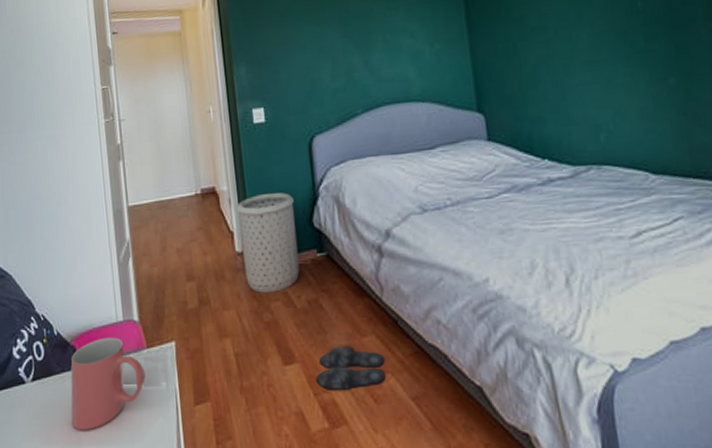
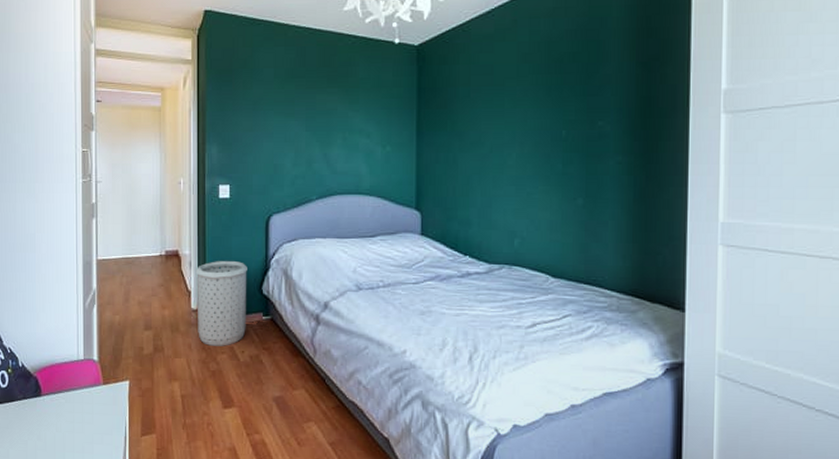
mug: present [70,337,146,430] -> none [29,372,99,450]
slippers: present [316,346,386,392] -> none [250,396,311,434]

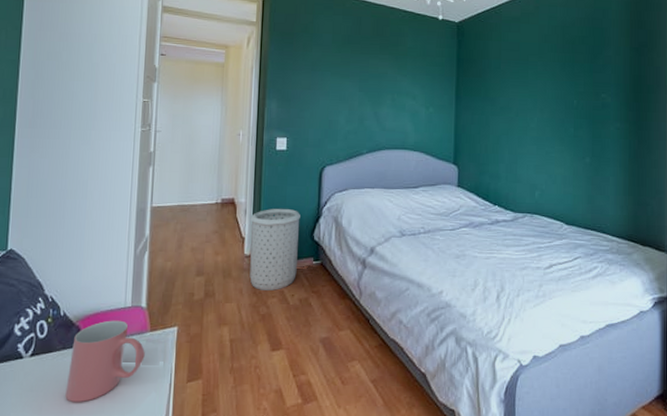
mug: none [29,372,99,450] -> present [65,320,145,402]

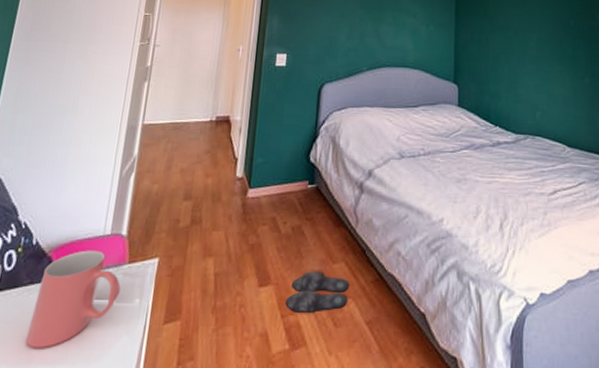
laundry basket: present [249,209,300,291] -> none [240,127,297,217]
slippers: none [296,337,355,374] -> present [285,271,350,314]

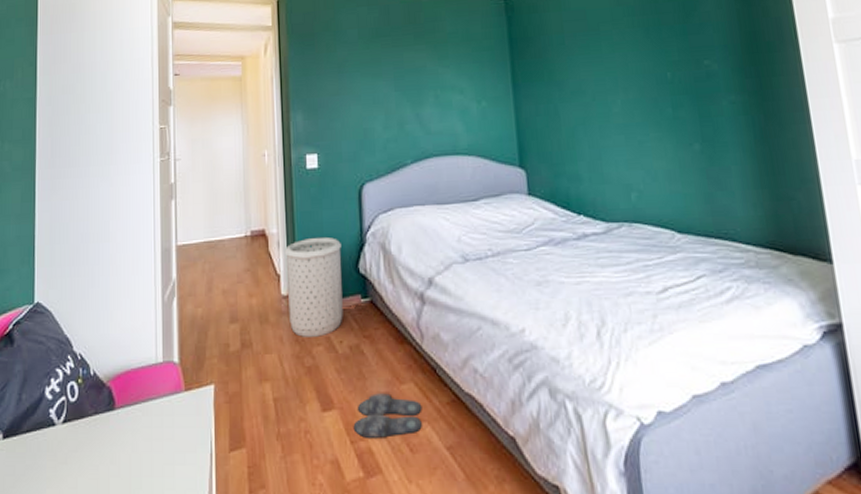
mug: present [25,250,121,348] -> none [100,379,181,476]
laundry basket: none [240,127,297,217] -> present [284,237,343,337]

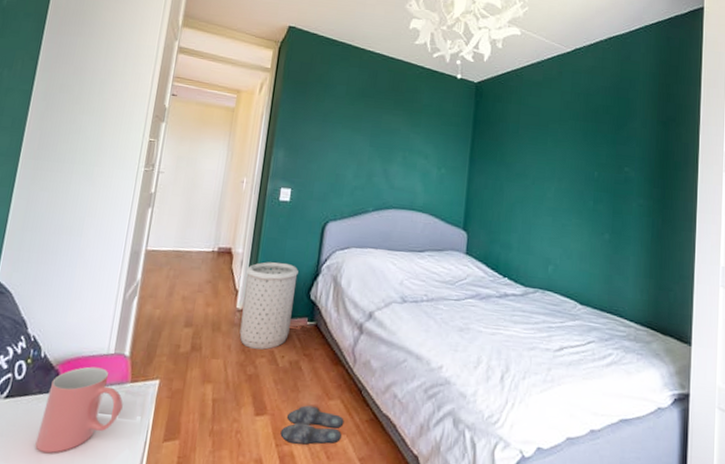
mug: none [100,379,181,476] -> present [35,366,123,453]

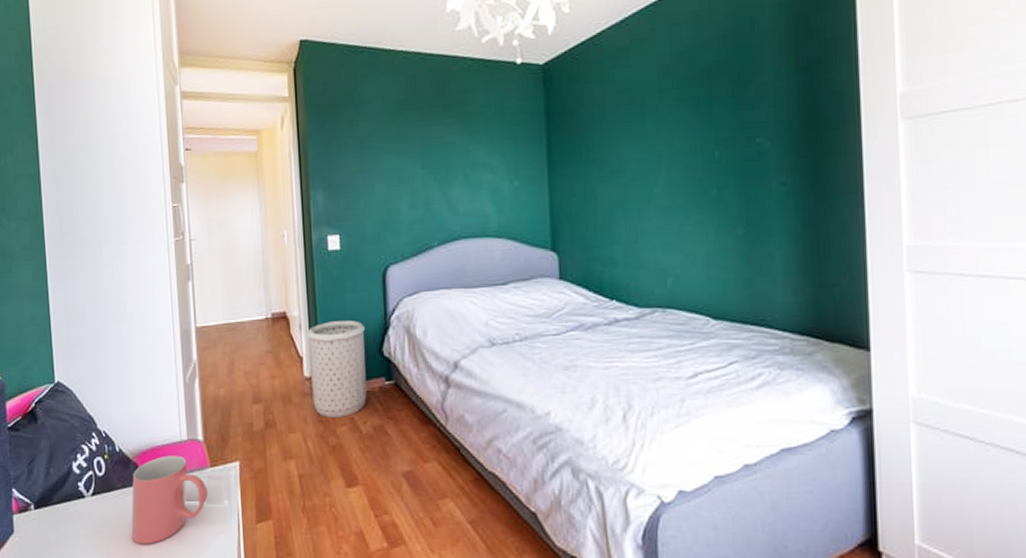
slippers: present [280,405,344,445] -> none [377,471,446,514]

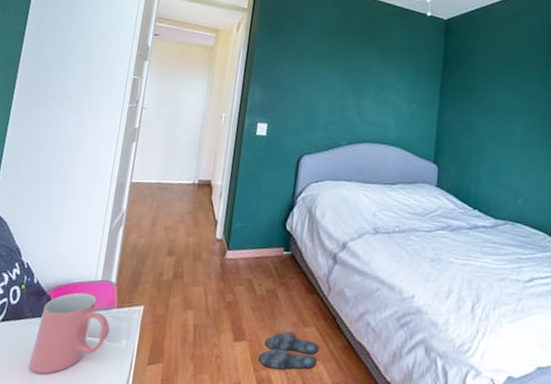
laundry basket: present [306,321,367,418] -> none [219,193,275,278]
slippers: none [377,471,446,514] -> present [258,332,319,370]

